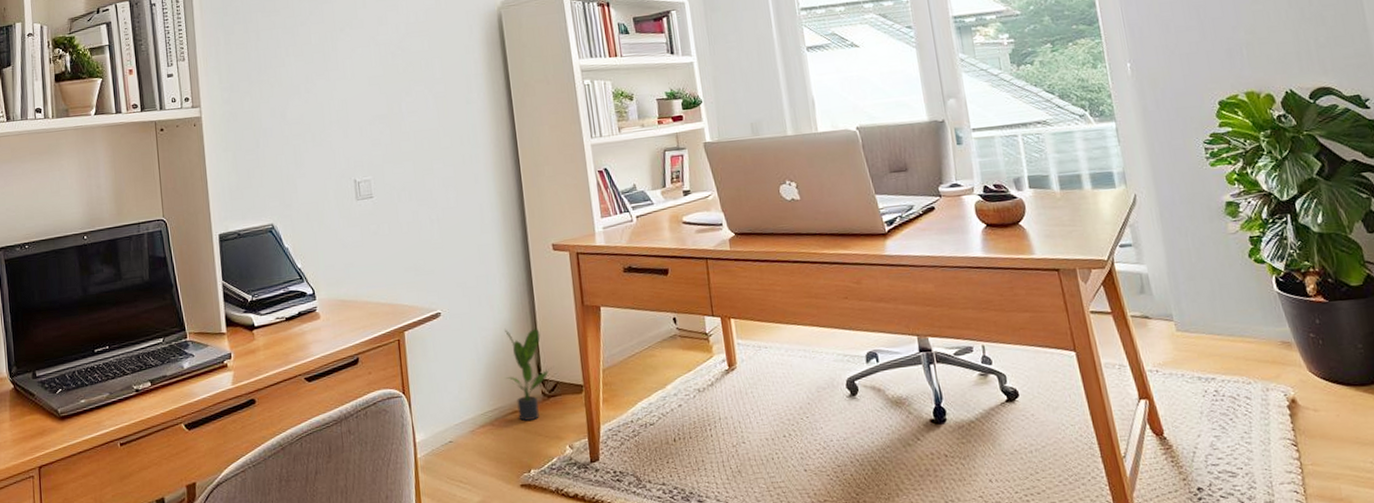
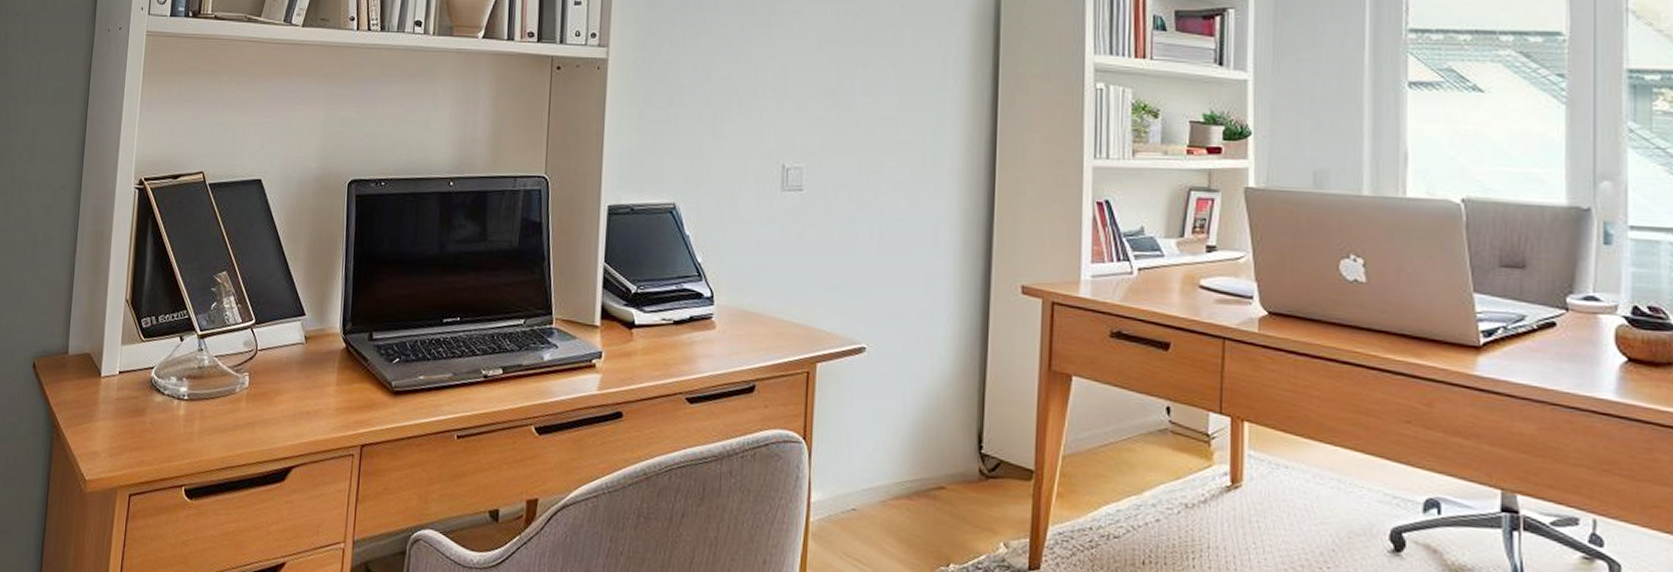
potted plant: present [505,328,552,421] -> none [936,381,997,503]

